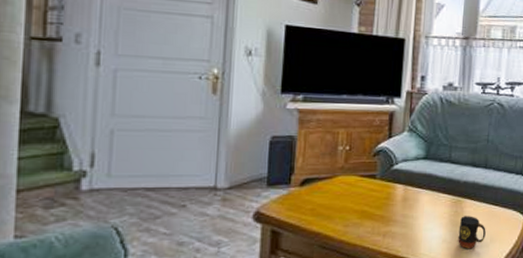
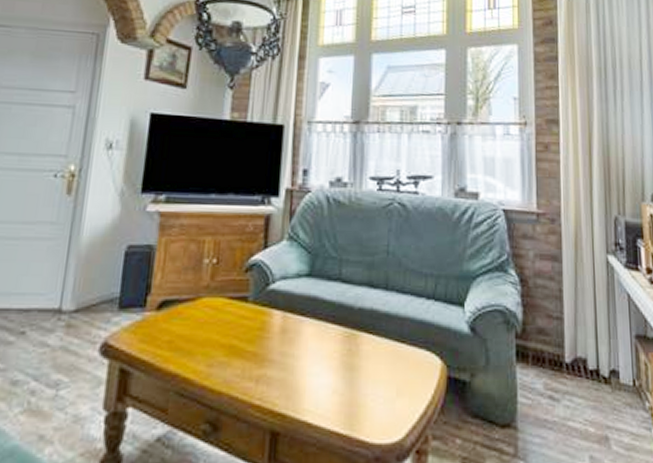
mug: present [458,216,486,249] -> none [353,356,390,406]

